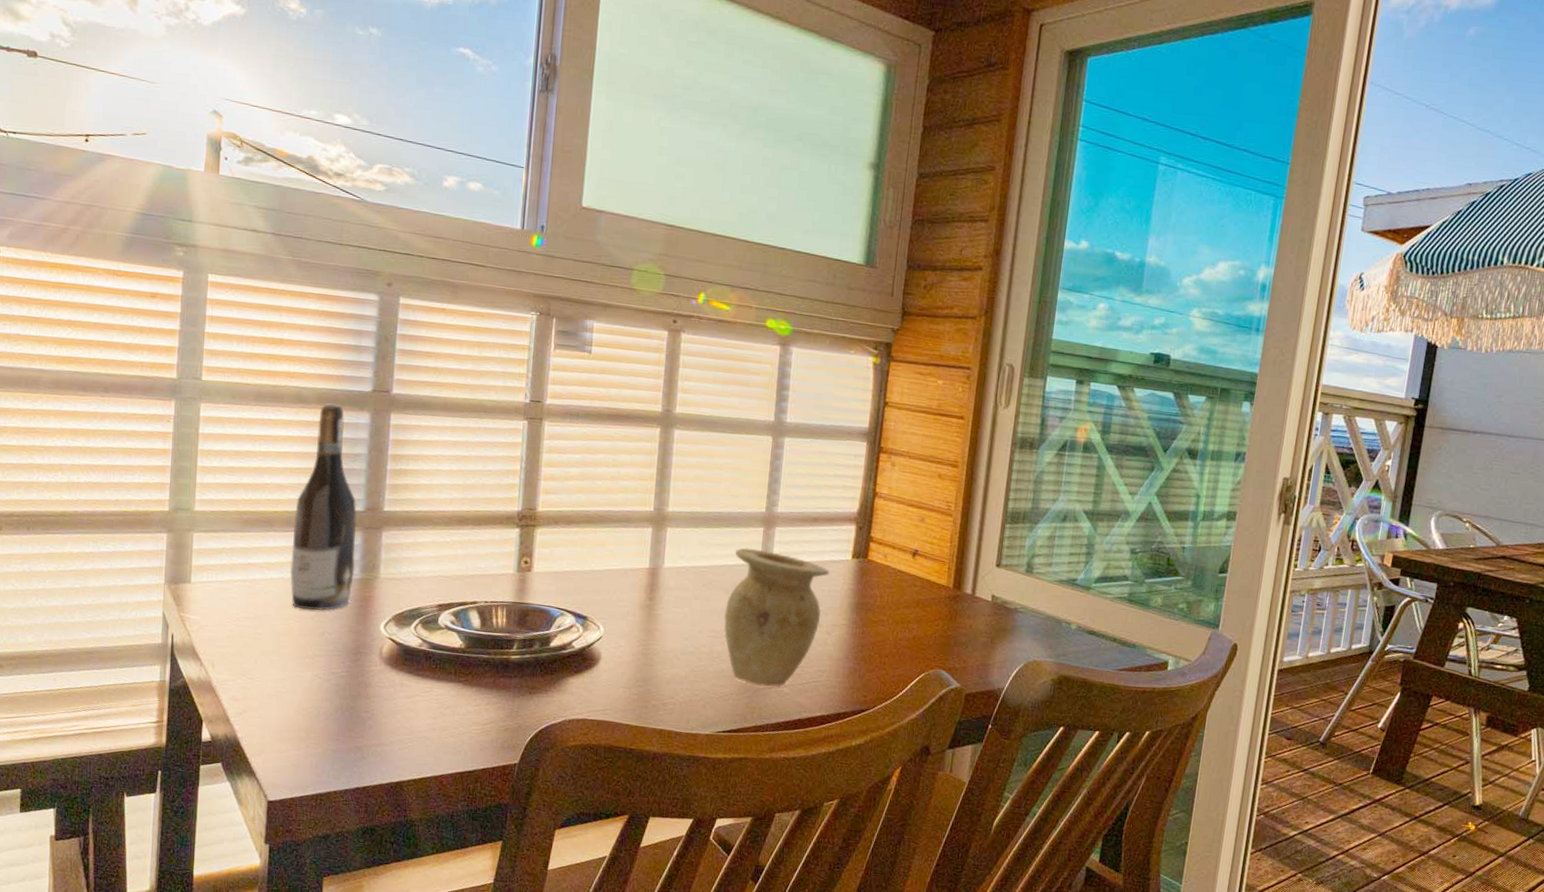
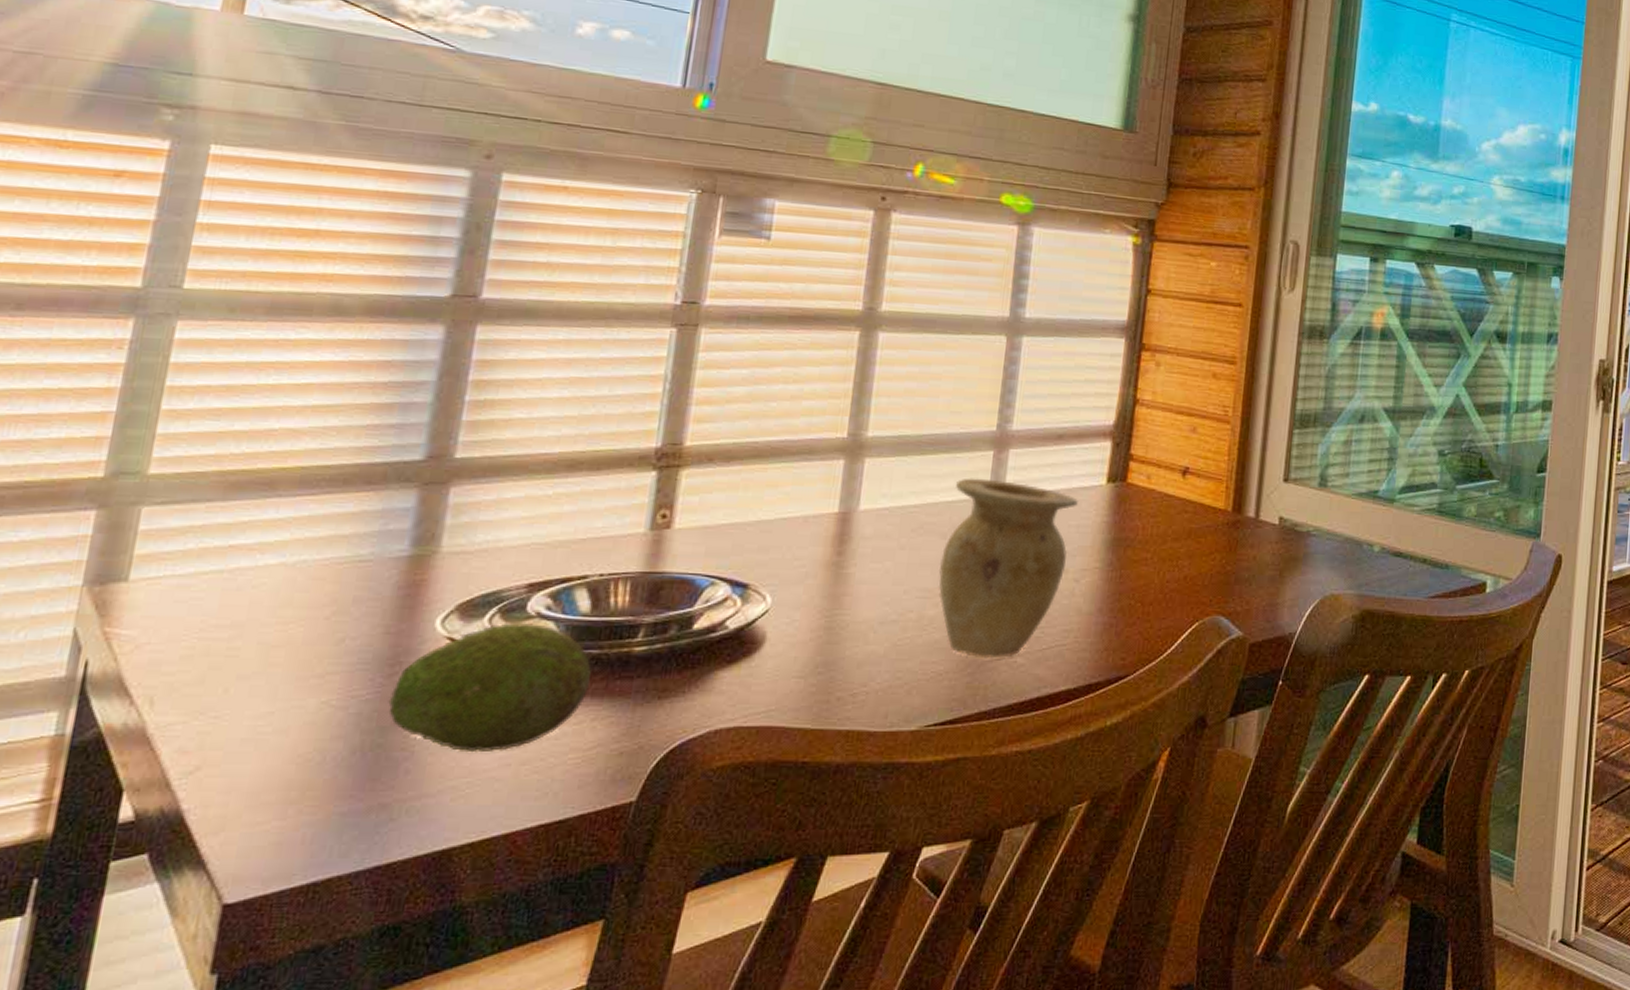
wine bottle: present [289,403,357,611] -> none [295,313,413,607]
fruit: none [355,631,484,720] -> present [388,622,593,753]

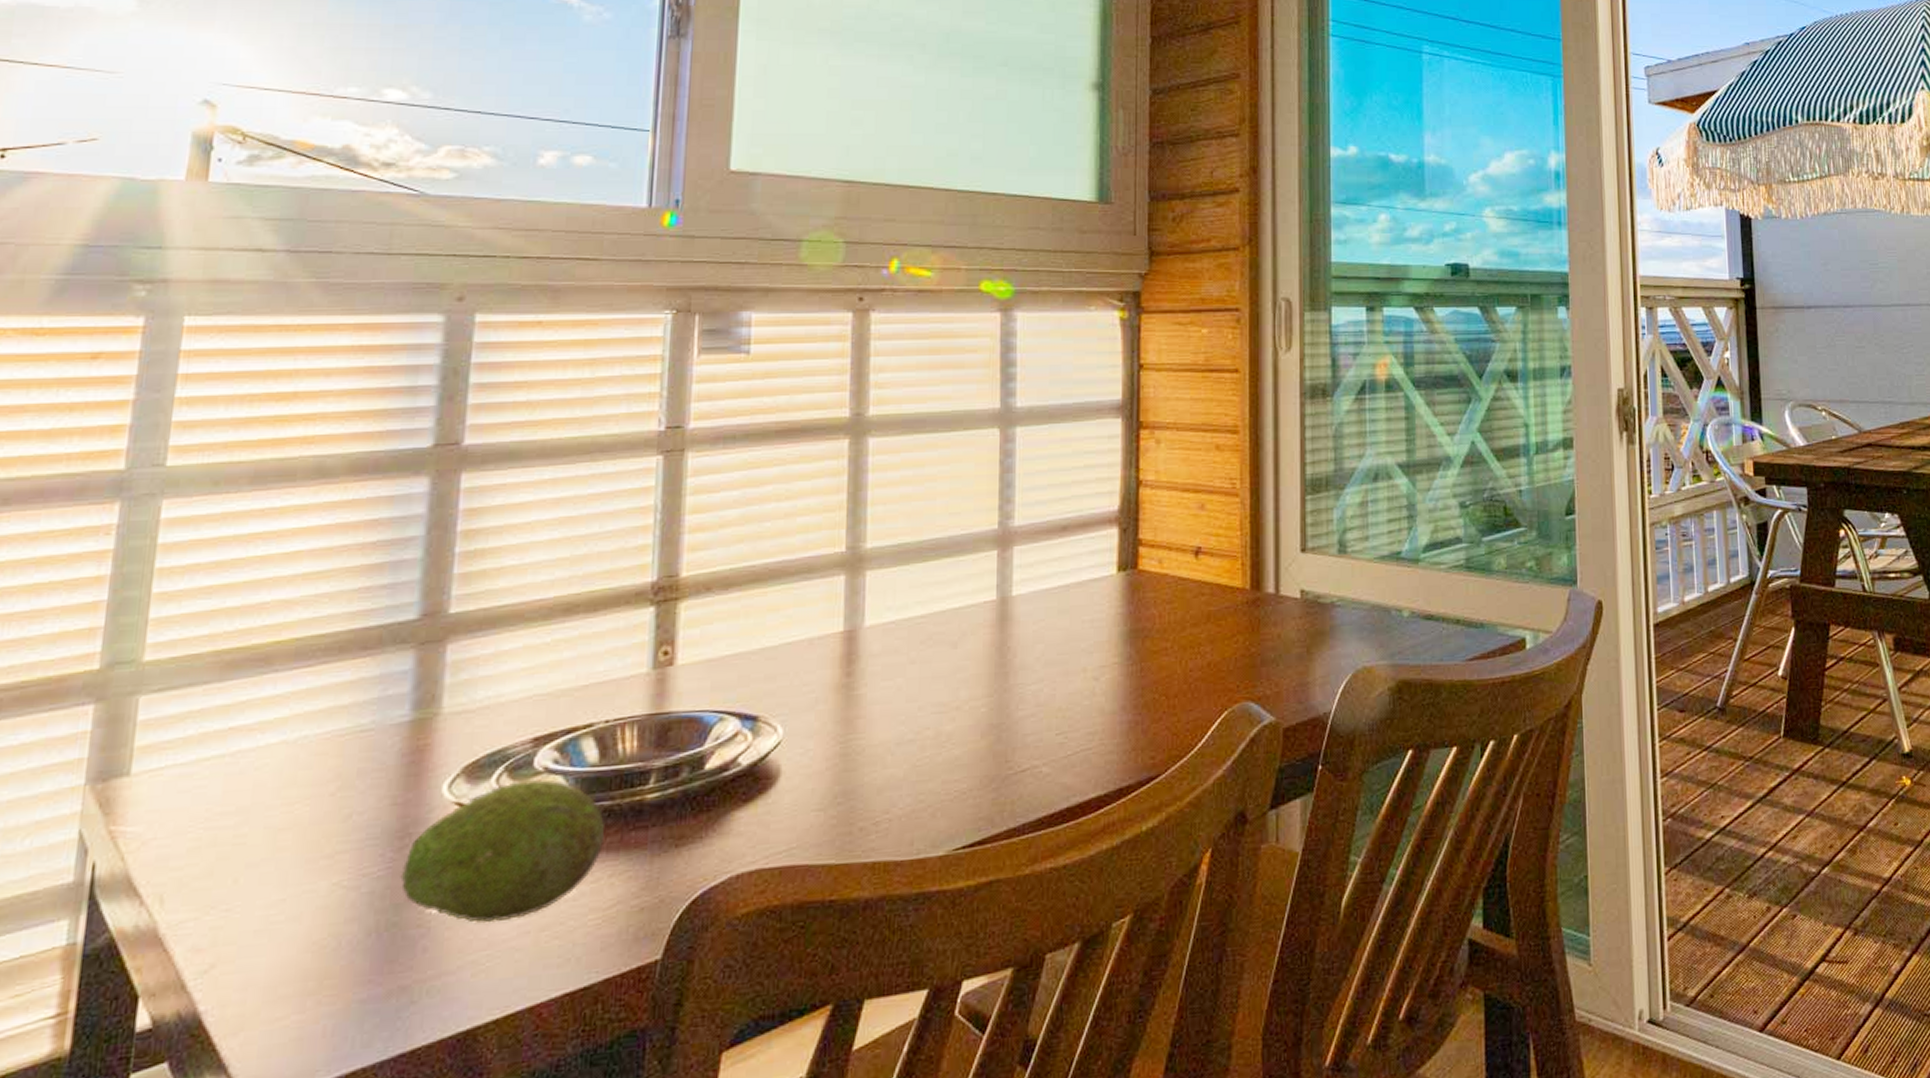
vase: present [938,478,1078,659] -> none [952,579,1089,772]

